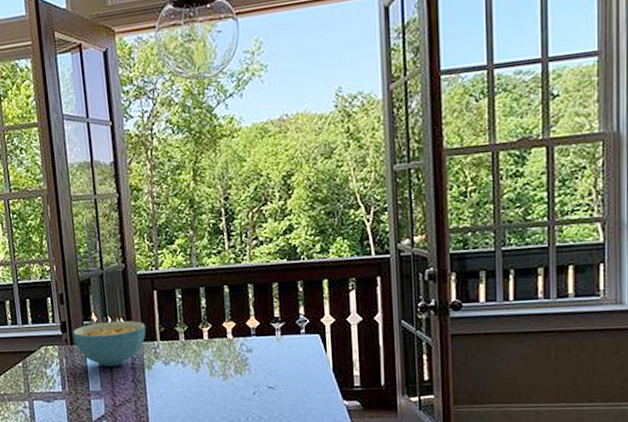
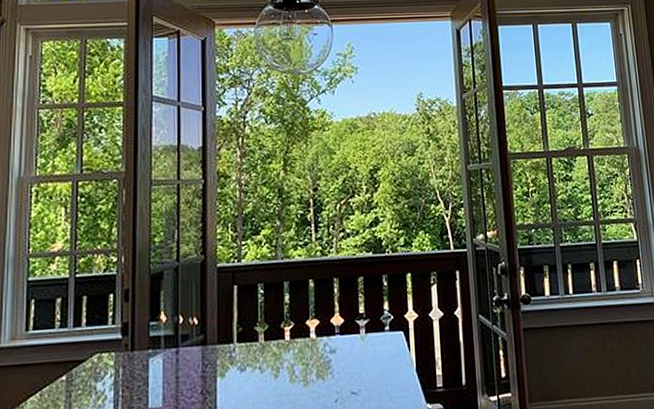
cereal bowl: present [72,320,146,367] -> none [135,320,223,377]

